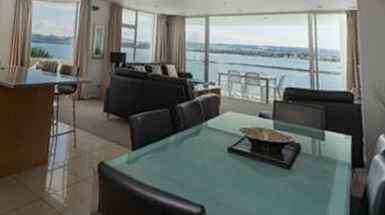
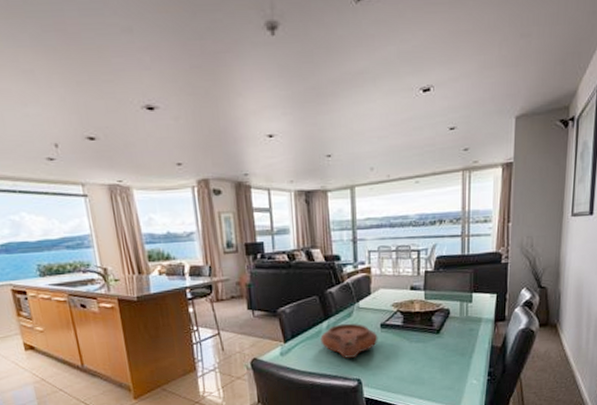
plate: none [167,140,225,180] -> present [320,323,378,358]

